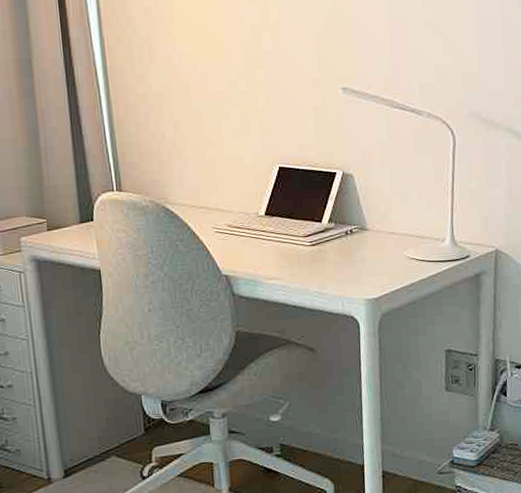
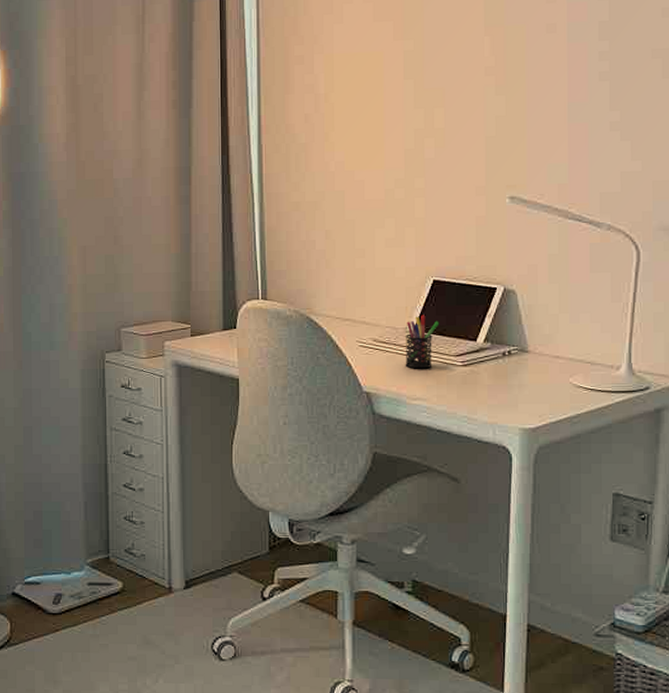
pen holder: none [258,200,288,251] -> present [405,315,440,369]

